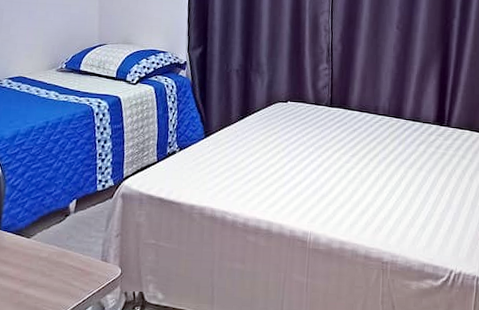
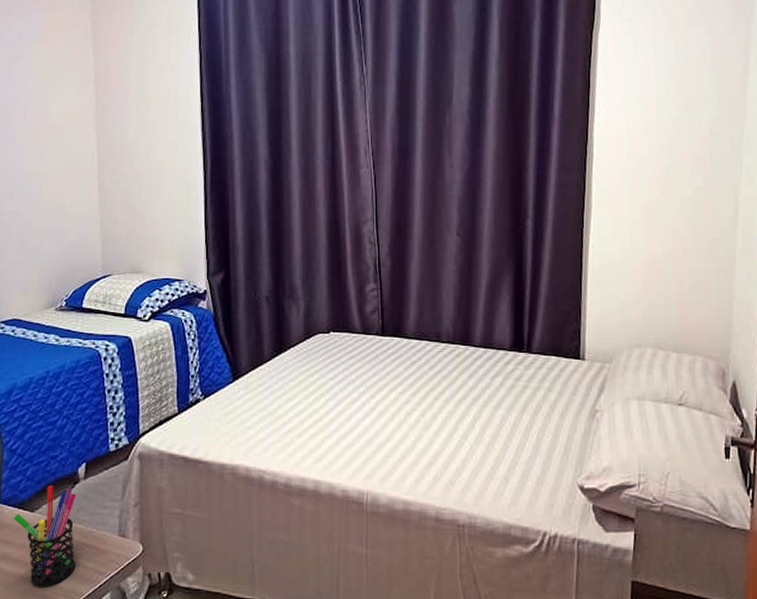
pen holder: none [11,216,67,300] -> present [13,485,76,586]

